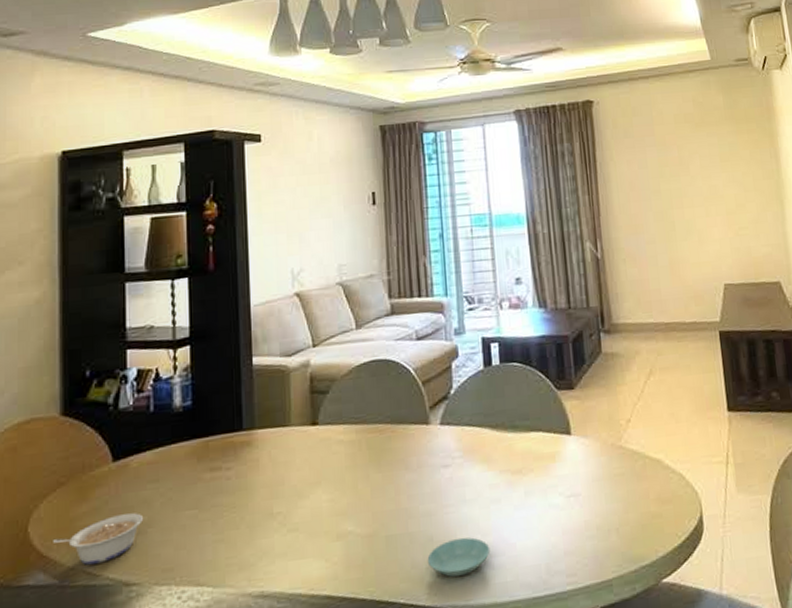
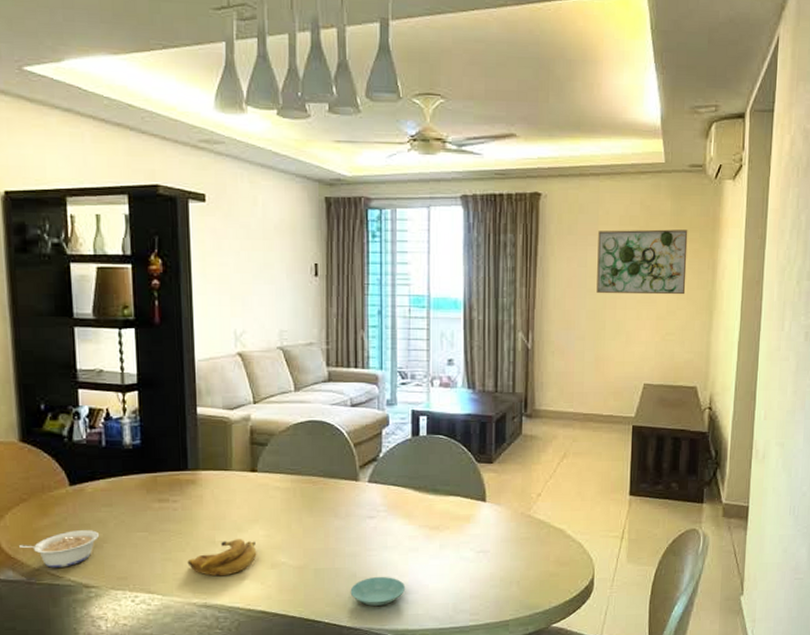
banana: none [242,507,320,557] -> present [187,539,257,577]
wall art: none [655,122,752,194] -> present [597,229,688,295]

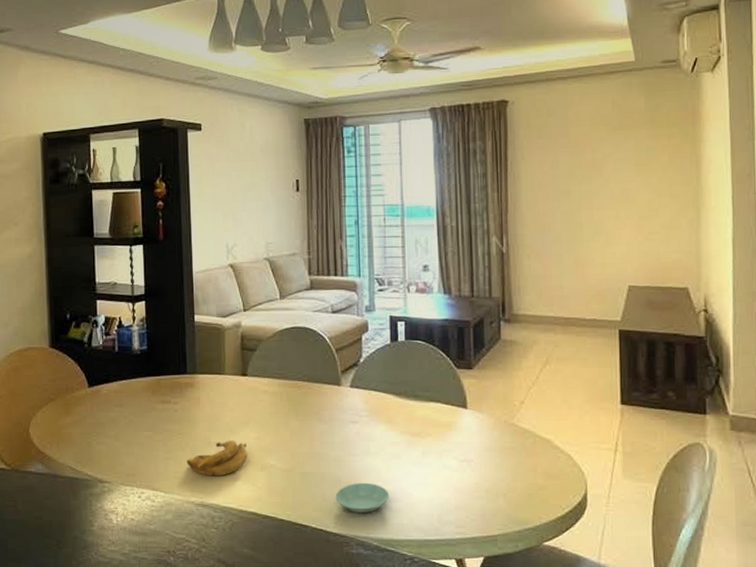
legume: present [19,530,99,568] -> none [47,428,111,463]
wall art: present [597,229,688,295] -> none [569,126,668,195]

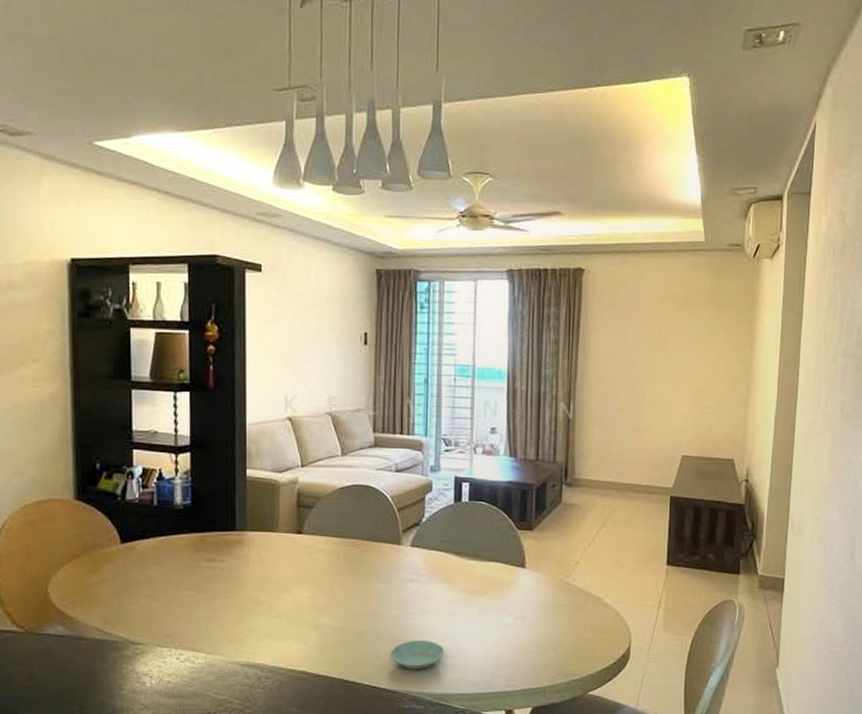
banana: present [186,441,248,477] -> none [232,600,300,636]

